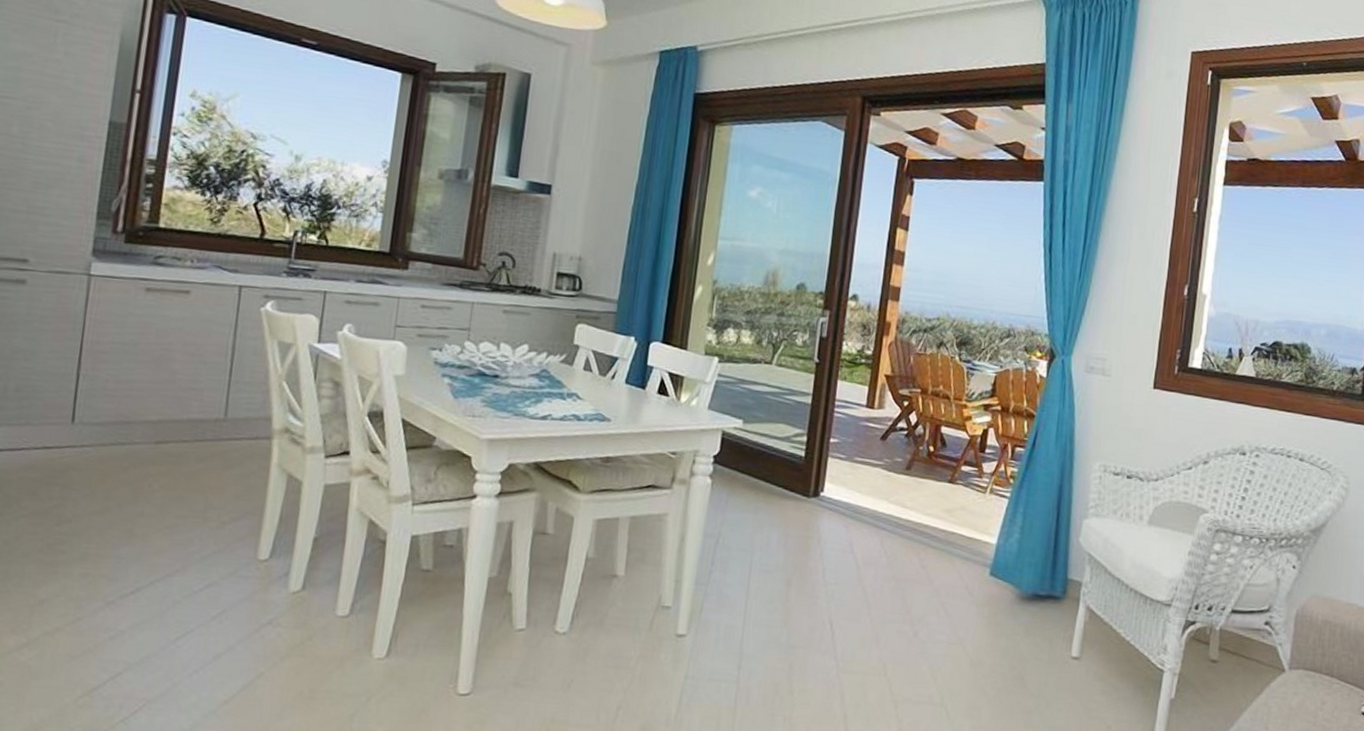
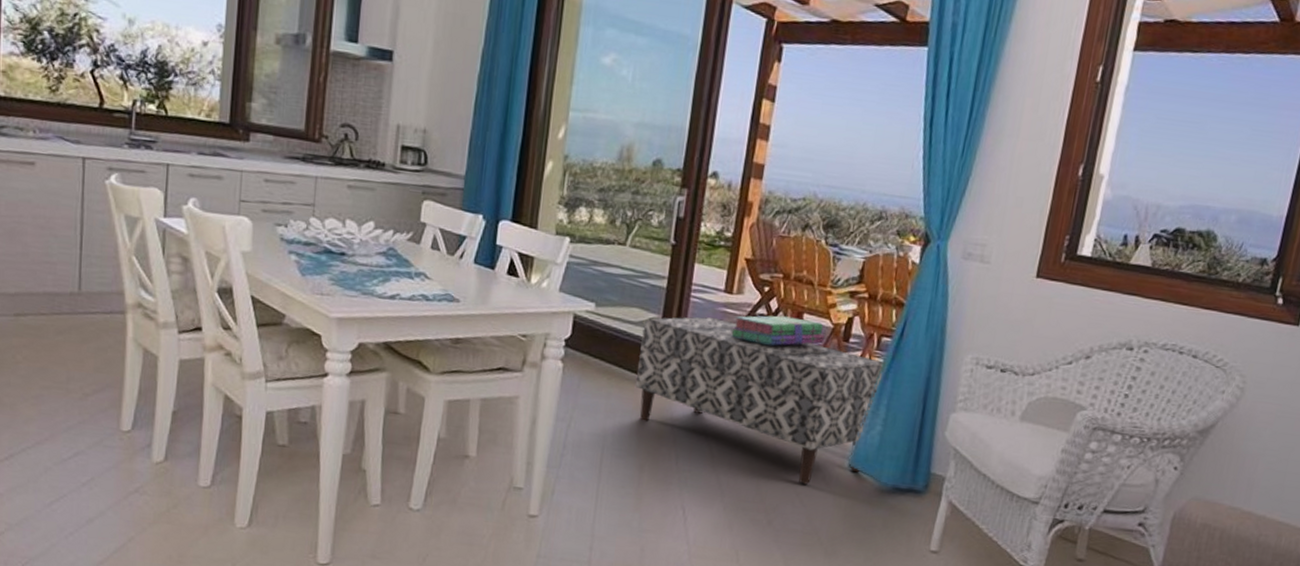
bench: none [782,431,1020,594] -> present [635,317,886,485]
stack of books: none [873,428,962,458] -> present [731,315,825,346]

